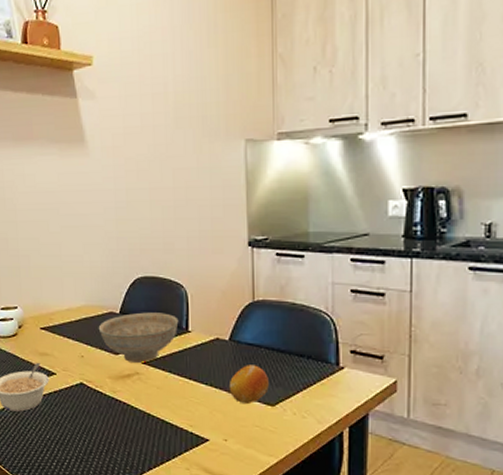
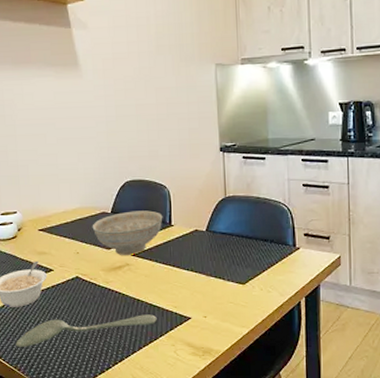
spoon: none [16,427,170,456] -> present [15,314,157,347]
fruit: present [228,365,269,405] -> none [206,251,240,285]

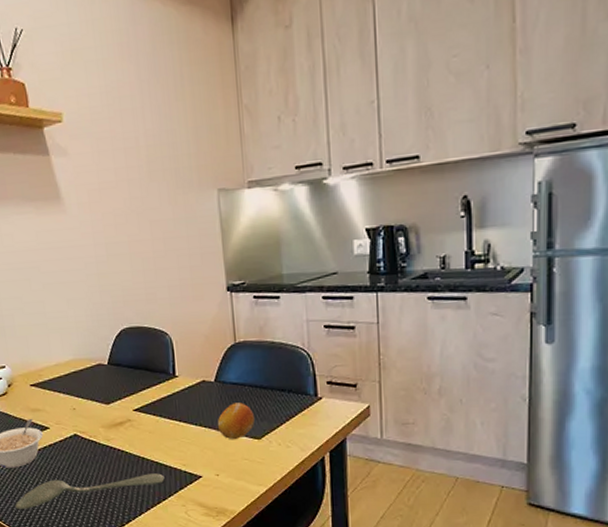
decorative bowl: present [92,210,163,255] -> none [87,360,166,410]
fruit: none [206,251,240,285] -> present [217,402,255,440]

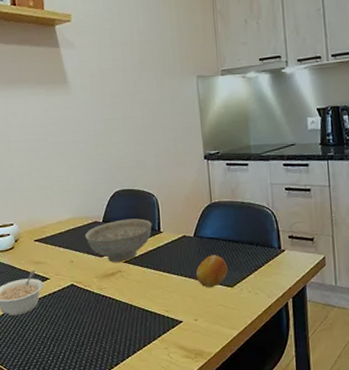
spoon: present [15,473,165,509] -> none [15,319,150,354]
decorative bowl: none [87,360,166,410] -> present [85,218,152,262]

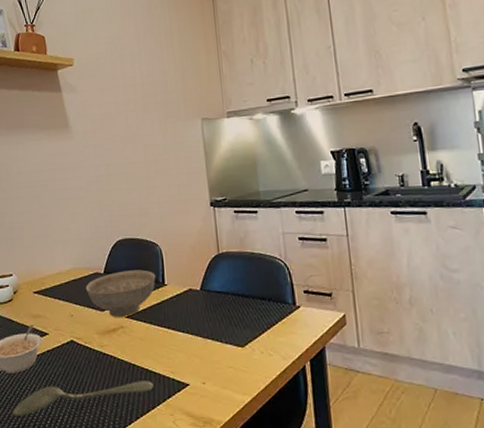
spoon: none [15,319,150,354] -> present [12,381,154,416]
fruit: present [195,255,228,288] -> none [203,310,238,348]

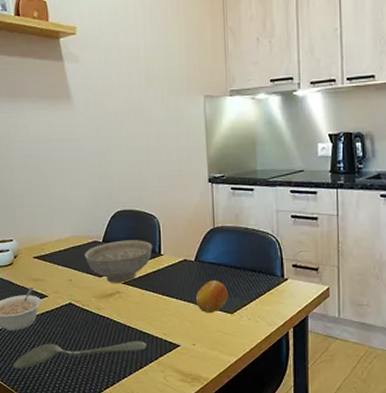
fruit: none [203,310,238,348] -> present [195,280,228,314]

